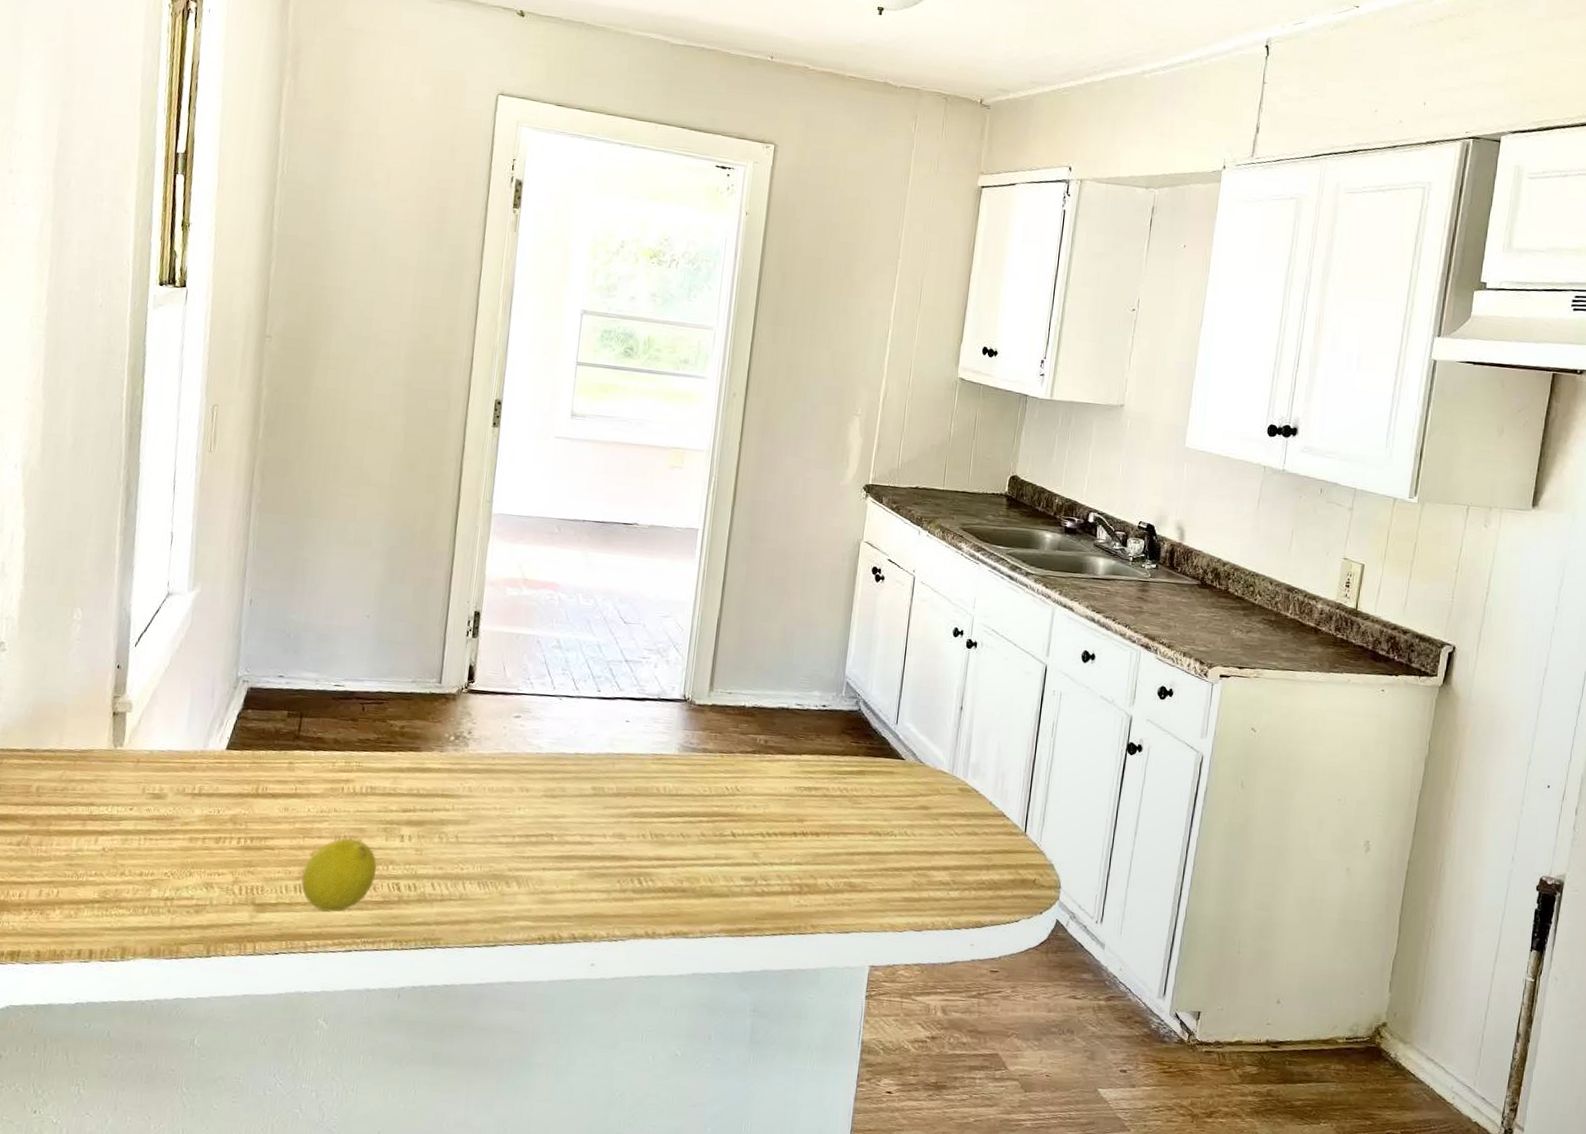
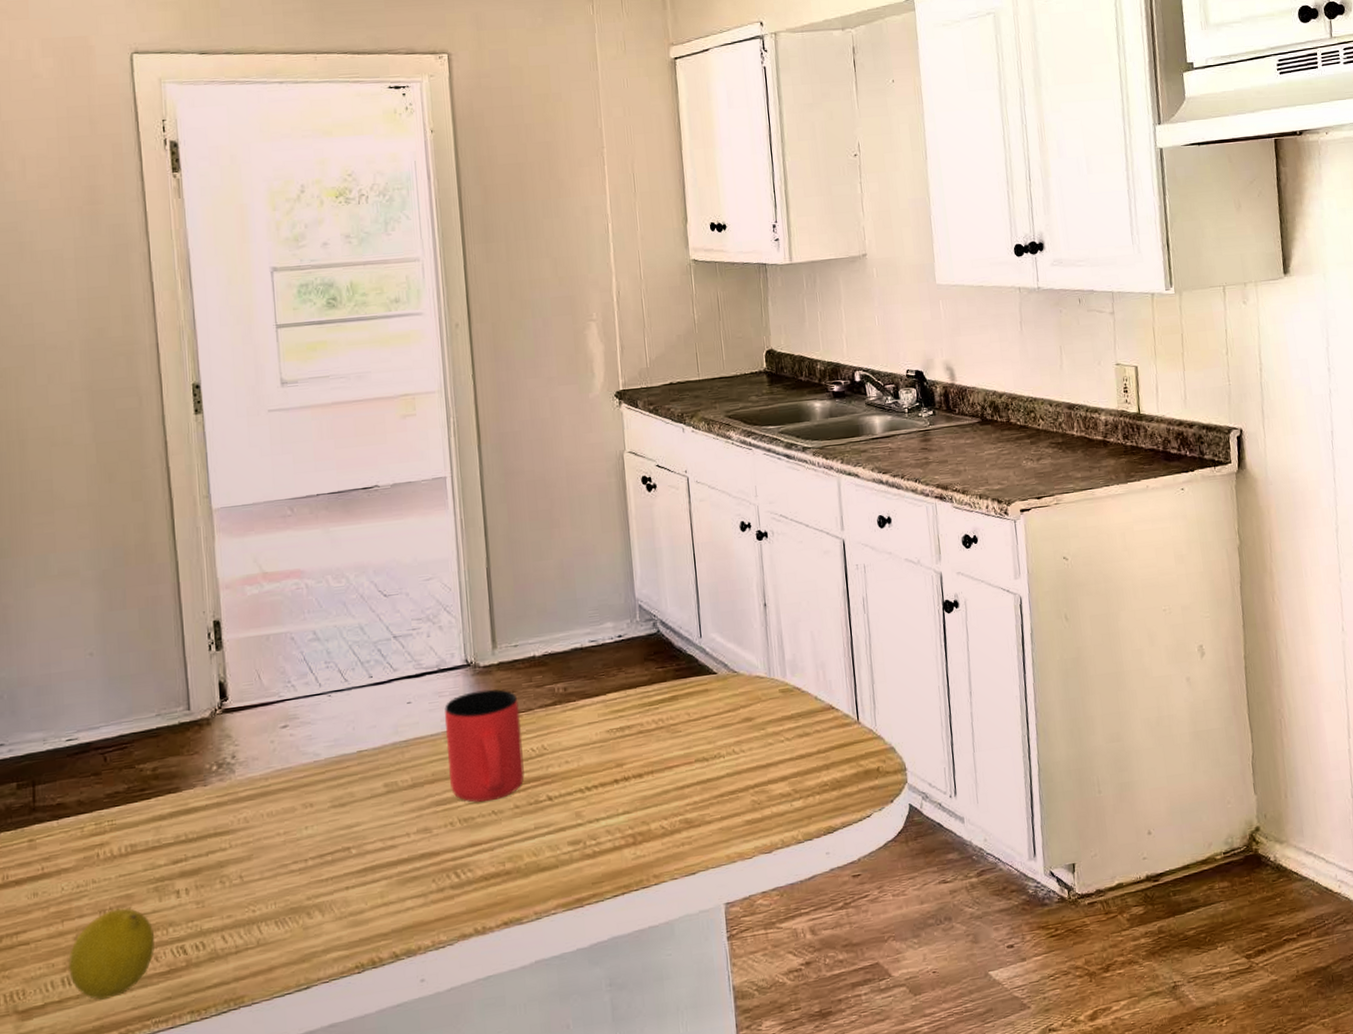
cup: none [649,724,723,825] -> present [444,689,525,803]

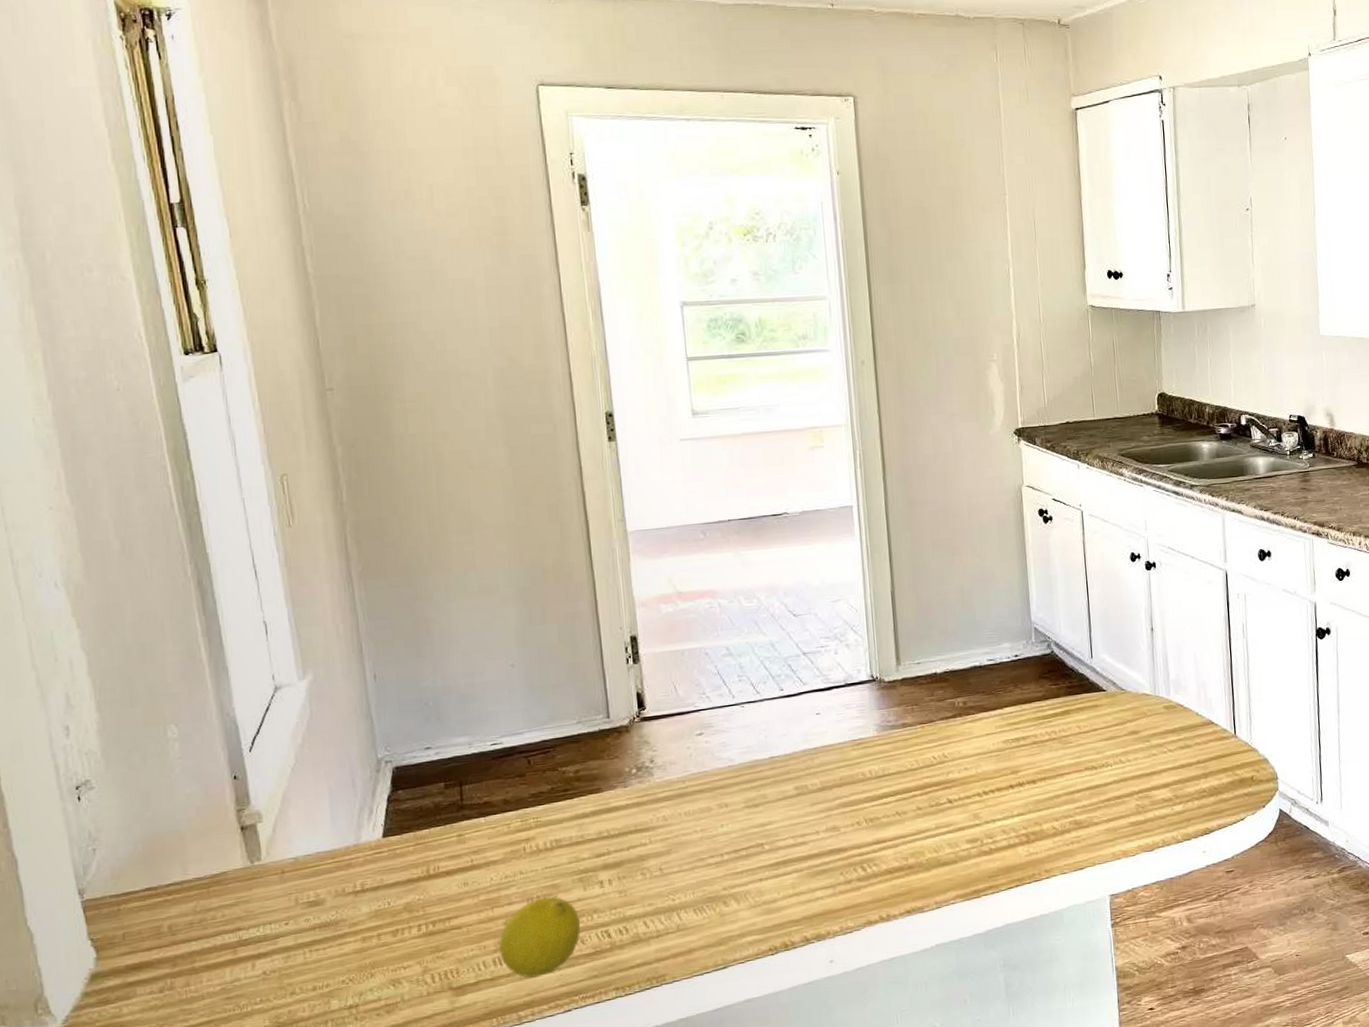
cup: present [444,689,525,803] -> none [851,702,926,805]

